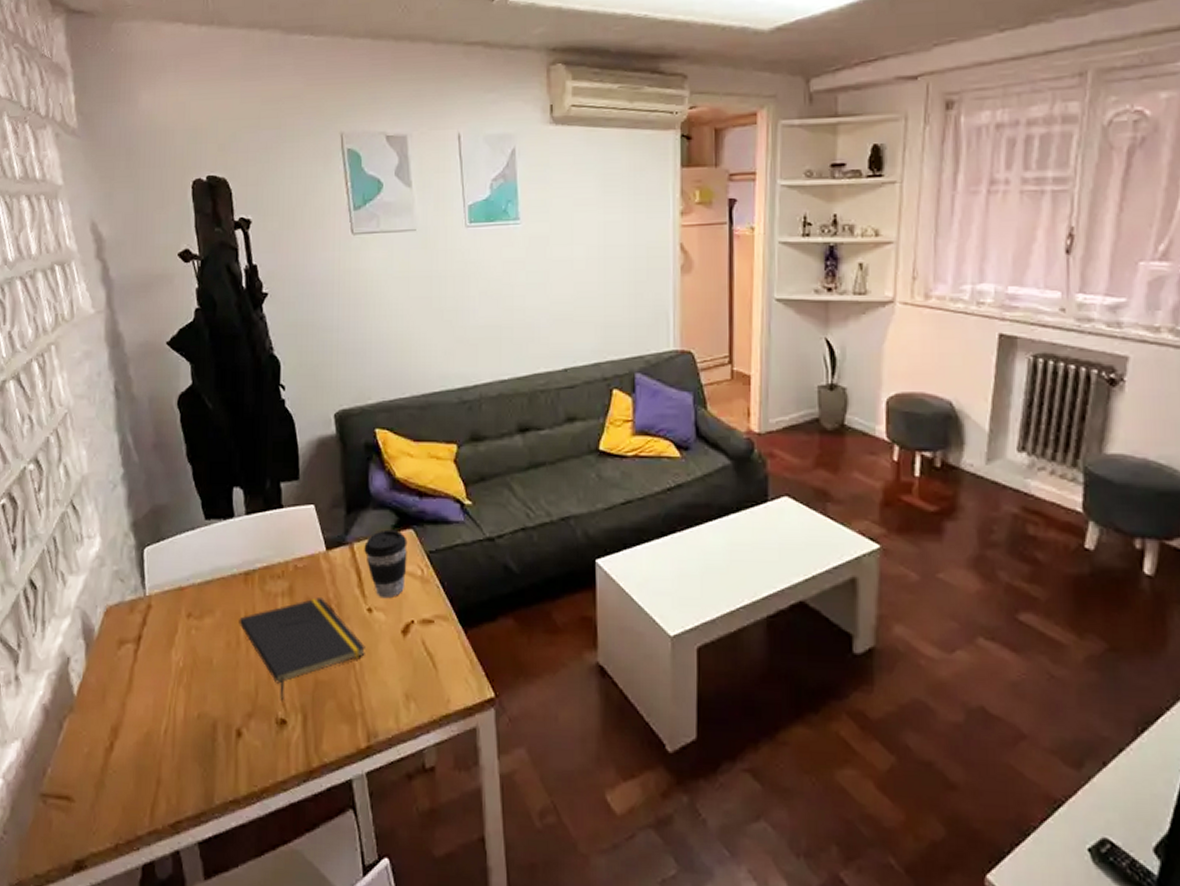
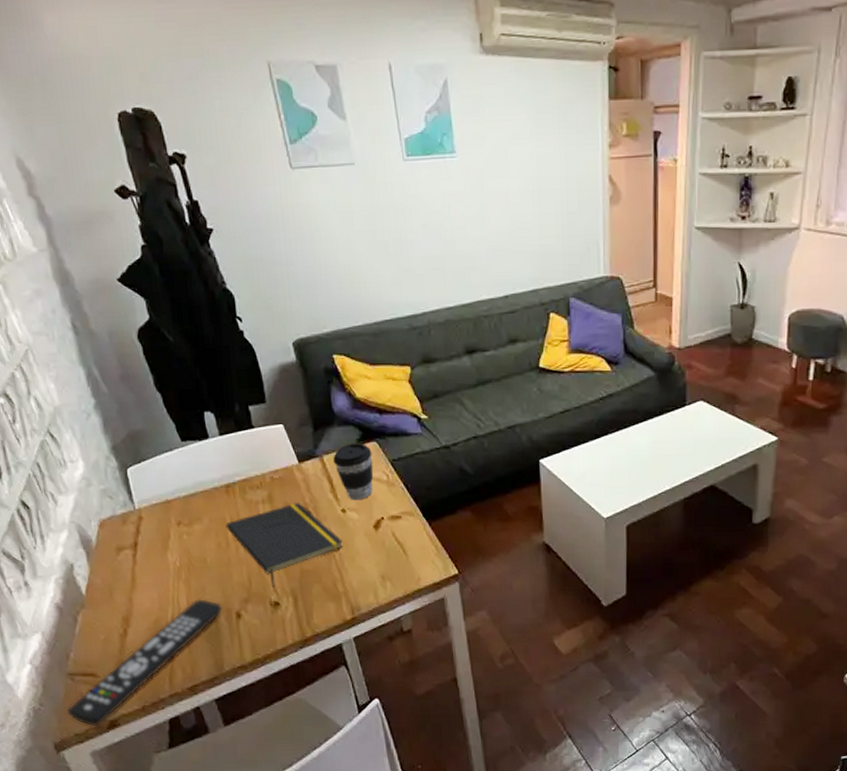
remote control: none [30,710,222,866] -> present [66,599,223,726]

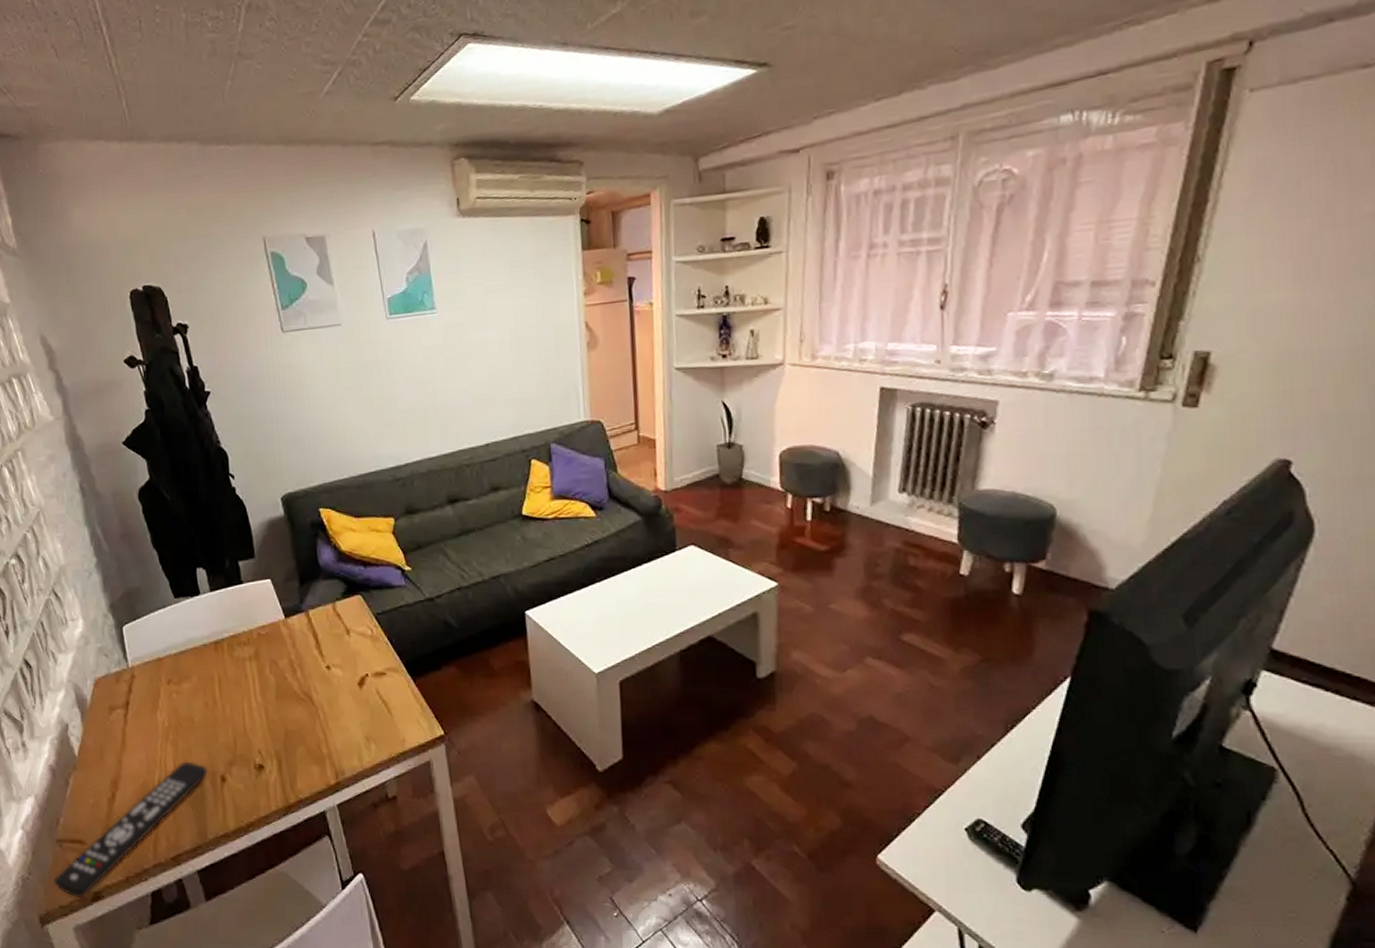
notepad: present [226,503,343,588] -> none [213,659,328,749]
coffee cup: present [333,442,374,501] -> none [318,596,358,657]

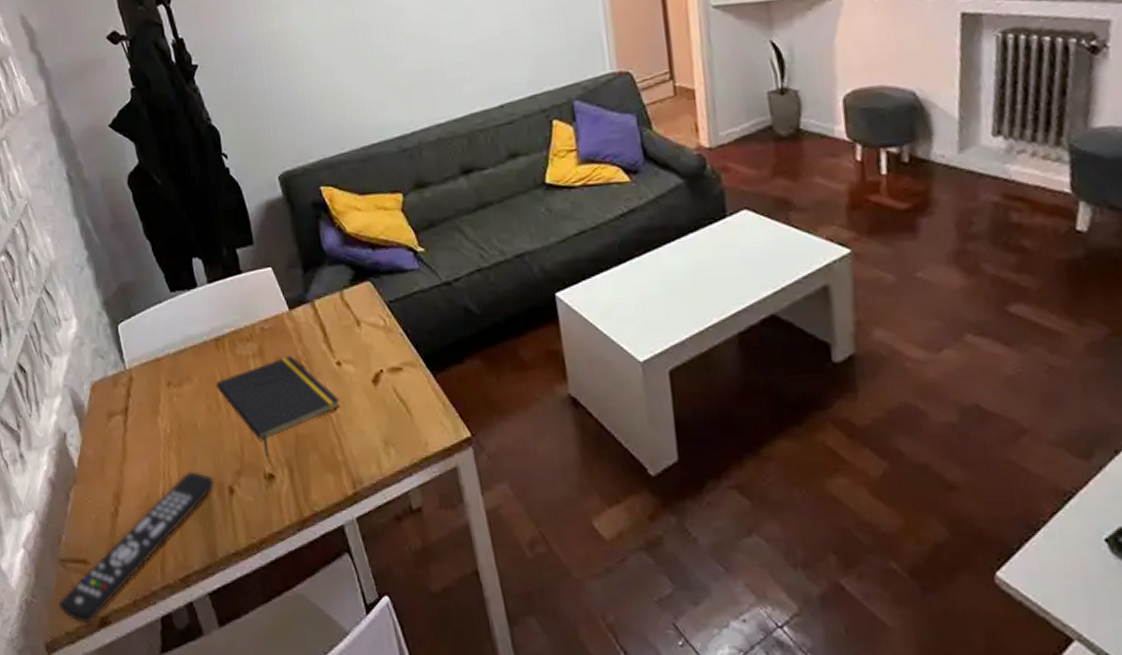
notepad: none [213,659,328,749] -> present [216,356,340,457]

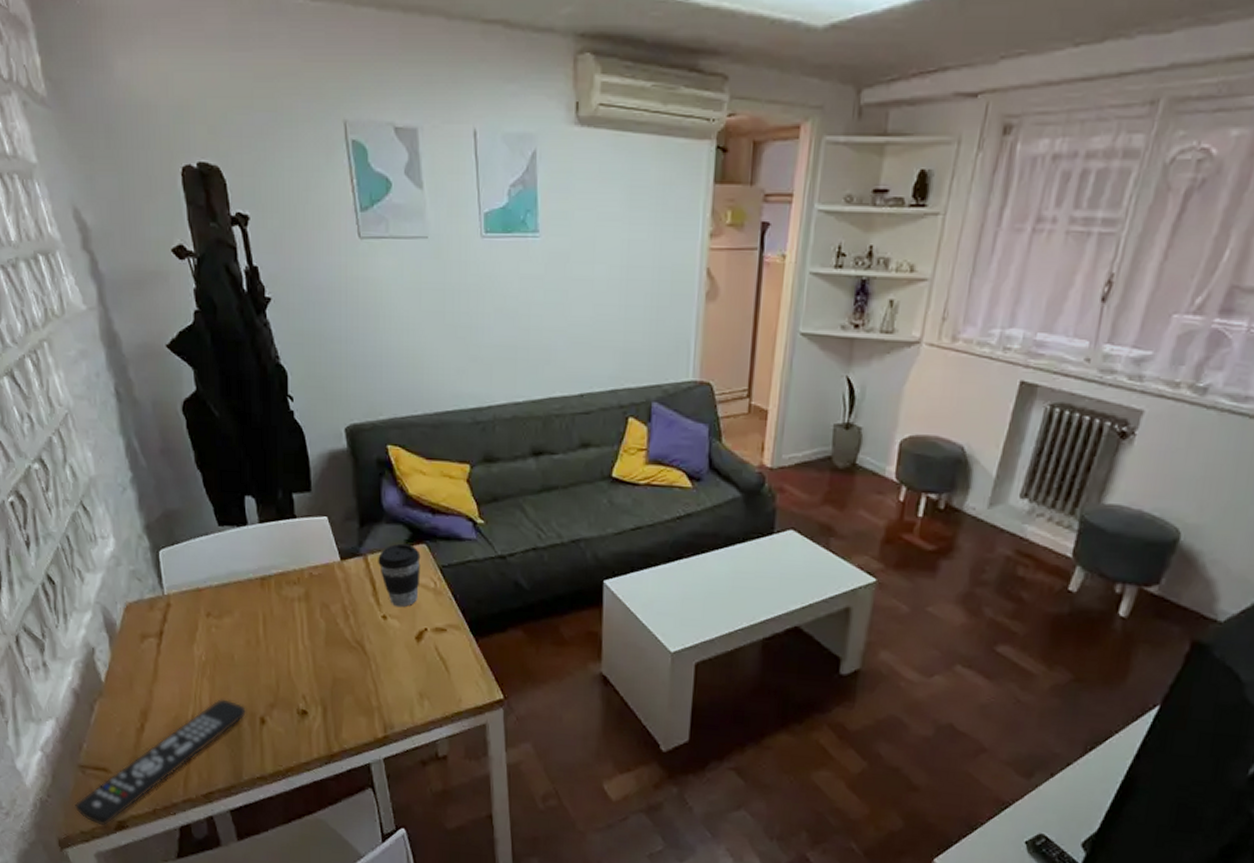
notepad: present [216,356,340,457] -> none [257,604,381,694]
coffee cup: none [325,283,370,351] -> present [378,543,421,608]

